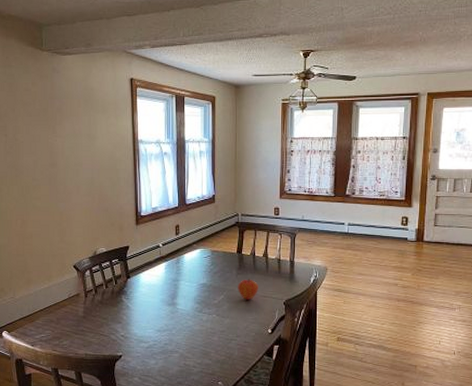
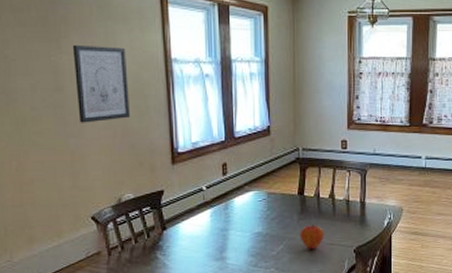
wall art: none [64,130,105,191] -> present [72,44,130,123]

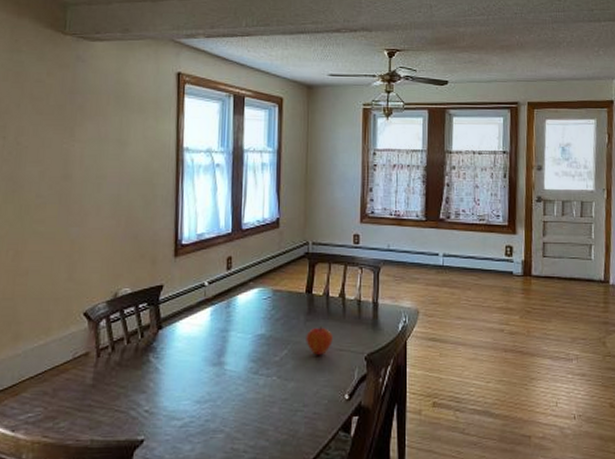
wall art: present [72,44,130,123] -> none [83,132,138,212]

